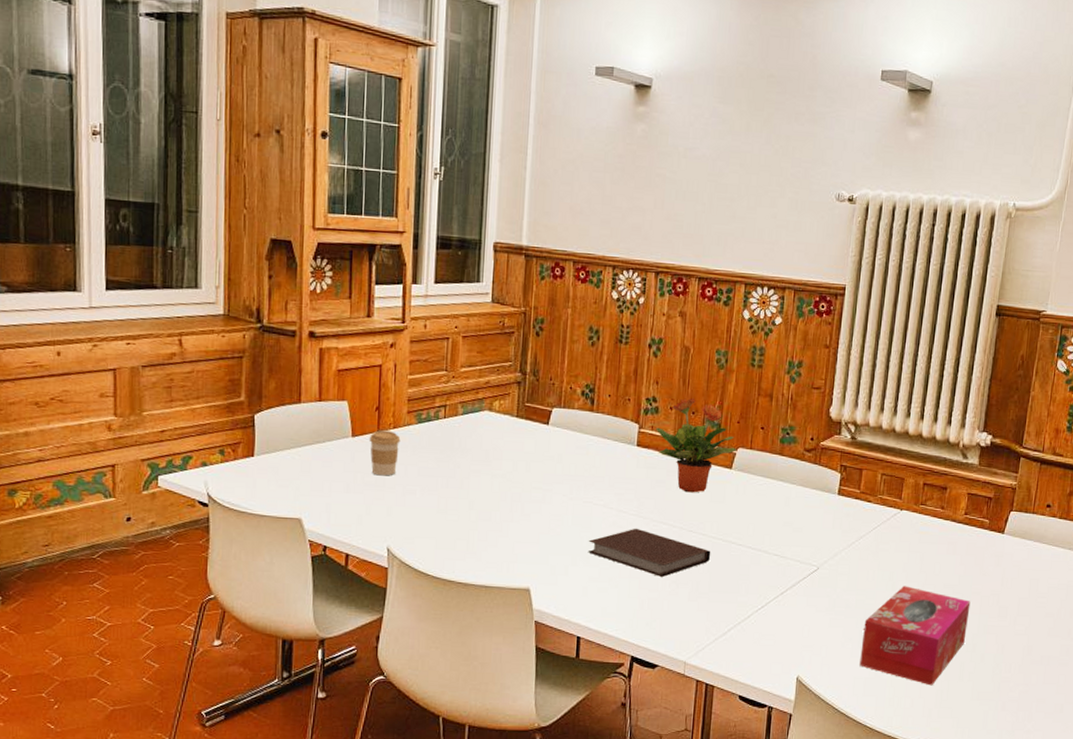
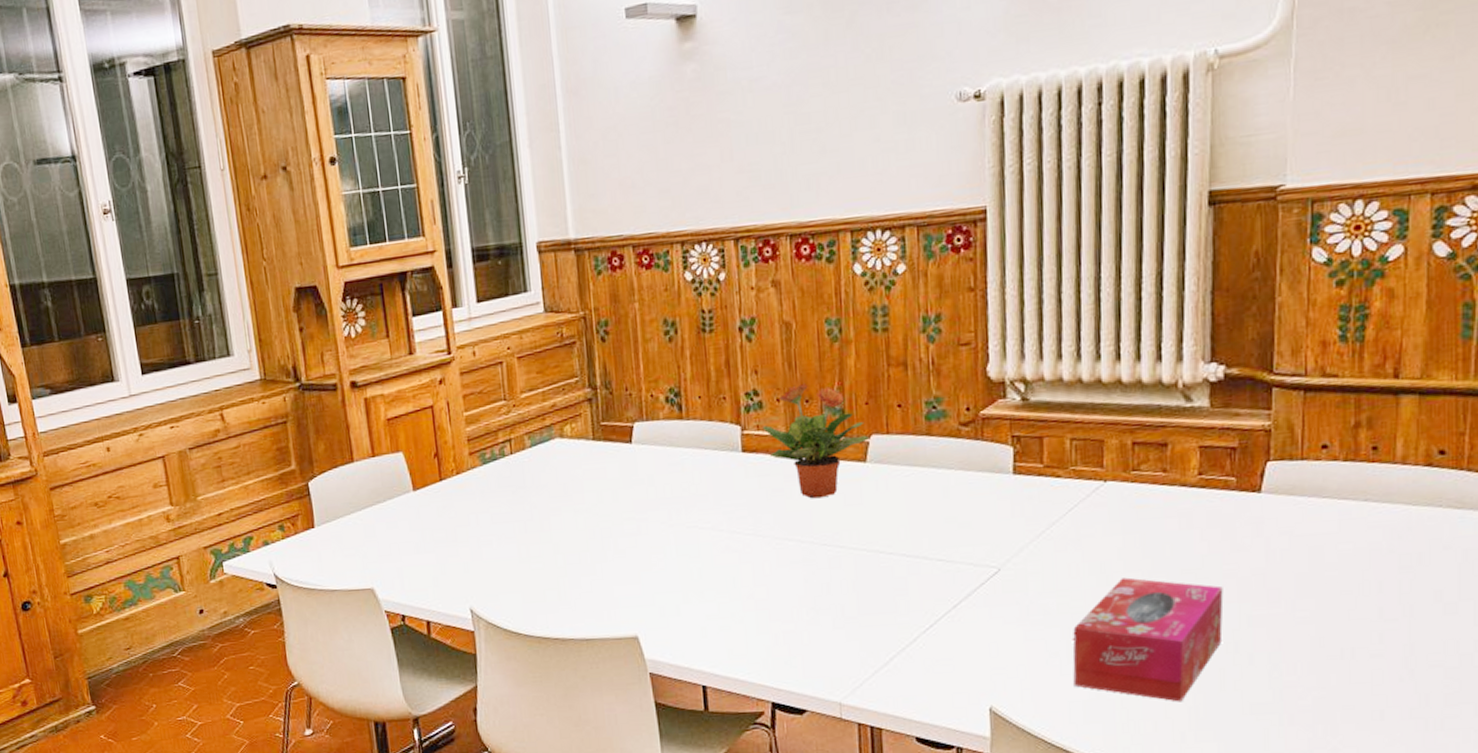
coffee cup: present [369,430,401,476] -> none [432,478,467,530]
notebook: present [587,528,711,577] -> none [699,549,855,604]

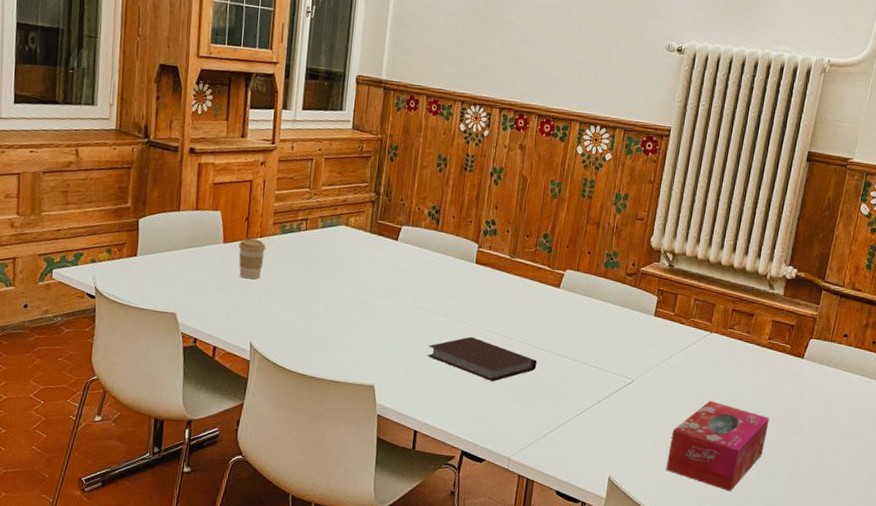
coffee cup: none [432,478,467,530] -> present [238,238,266,279]
notebook: none [699,549,855,604] -> present [427,336,538,381]
potted plant: present [762,382,869,499] -> none [493,222,565,308]

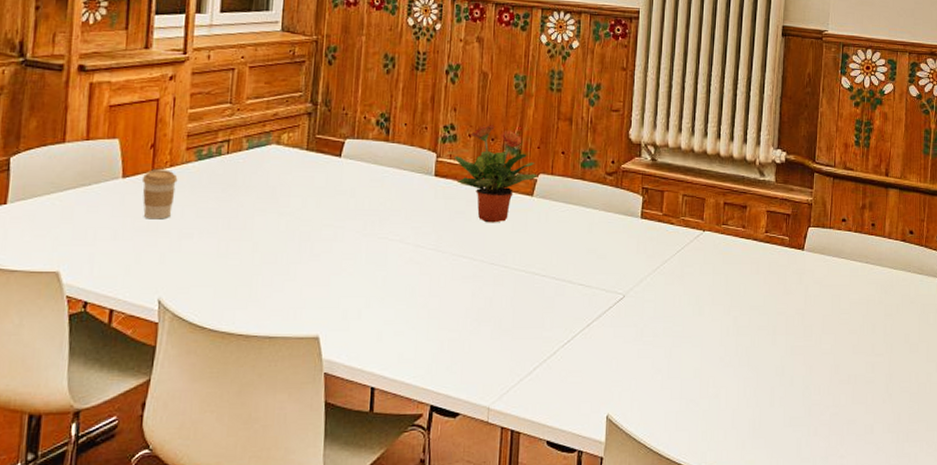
notebook: present [427,336,538,381] -> none [382,263,514,315]
potted plant: none [493,222,565,308] -> present [454,124,537,223]
tissue box: present [666,400,770,492] -> none [670,309,777,415]

